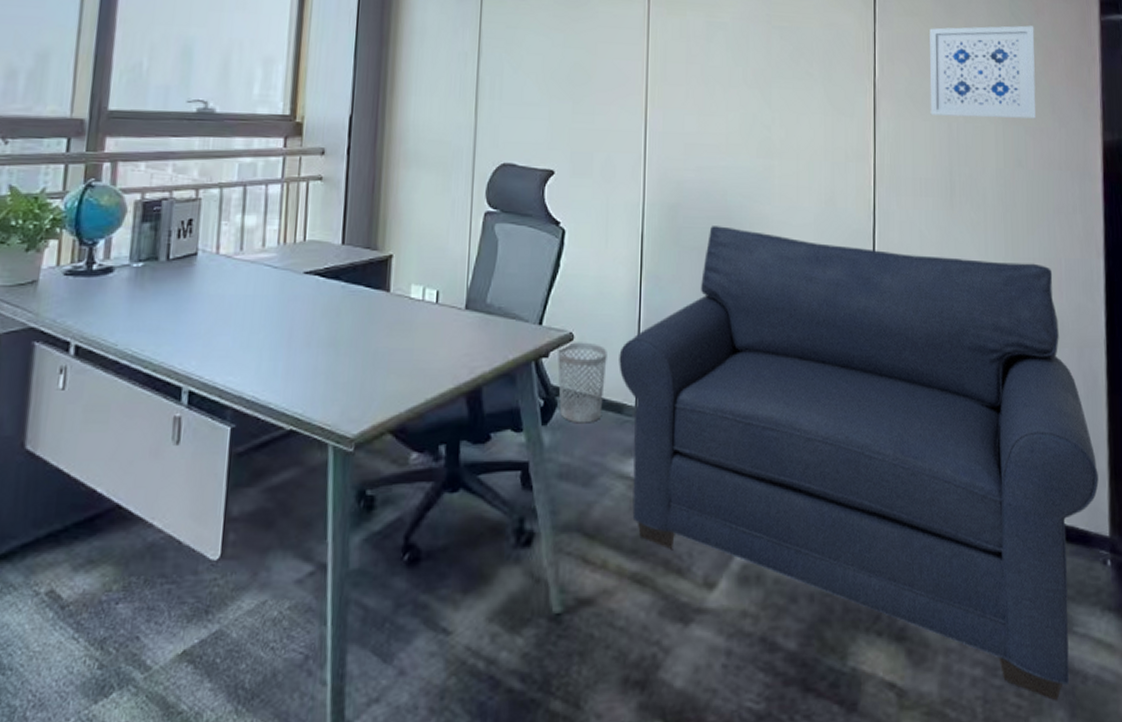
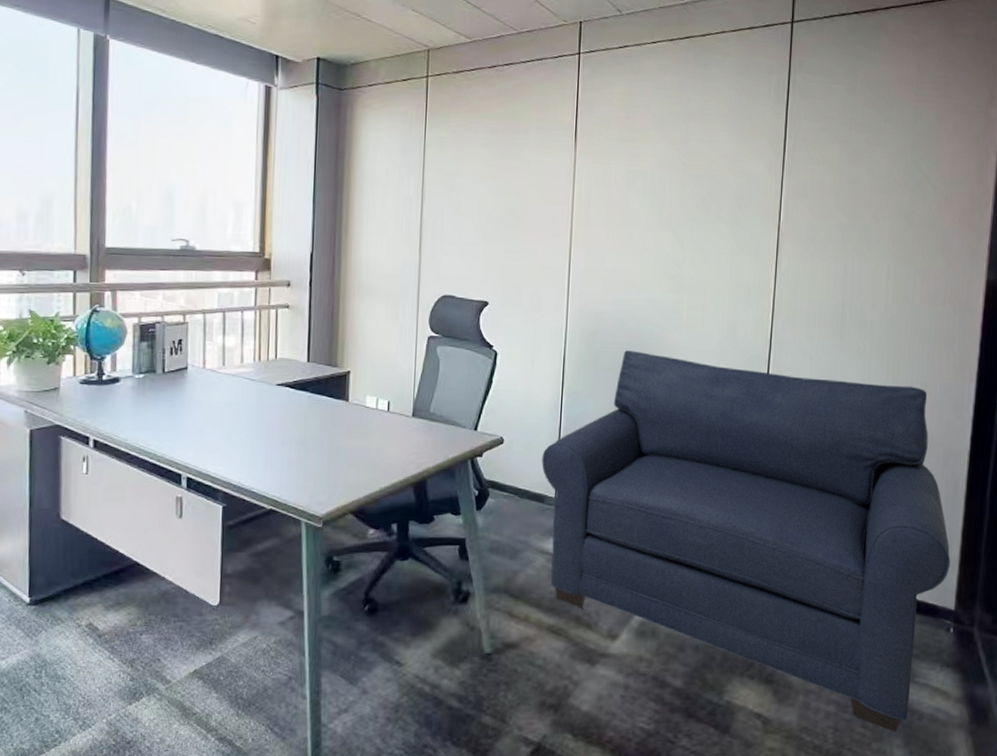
wastebasket: present [557,342,607,424] -> none [489,445,532,510]
wall art: present [929,25,1036,119] -> none [828,173,933,259]

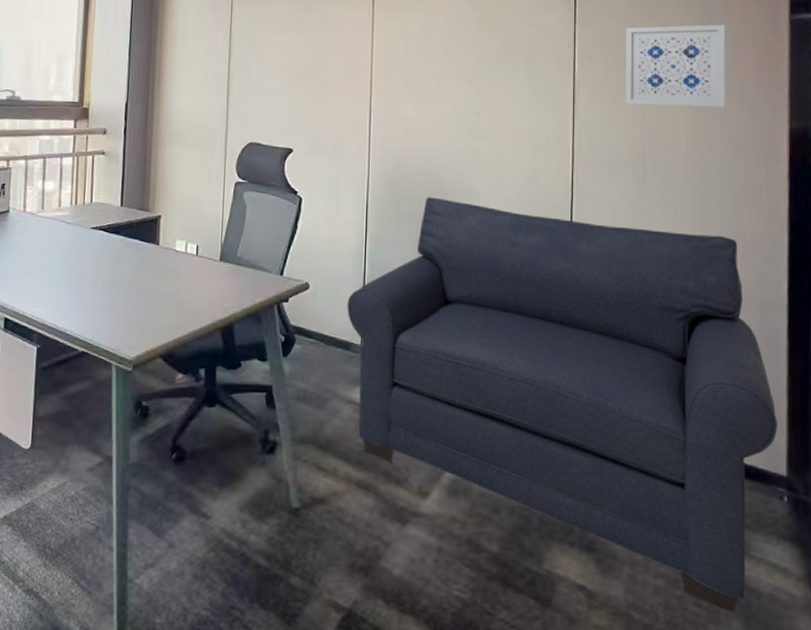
wall art: none [828,173,933,259] -> present [625,24,726,108]

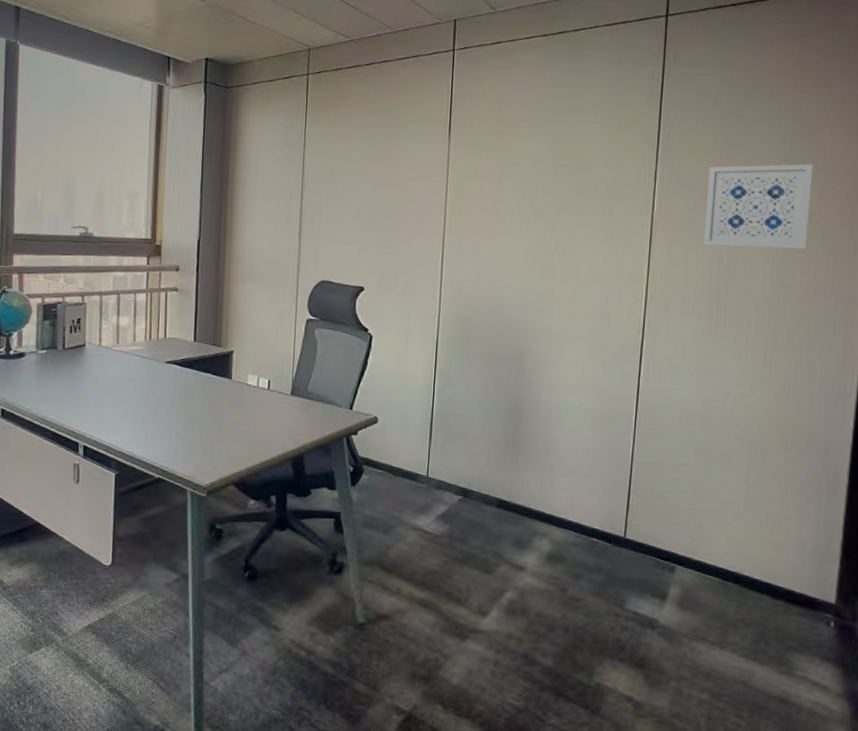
sofa: present [347,197,778,613] -> none [414,336,831,724]

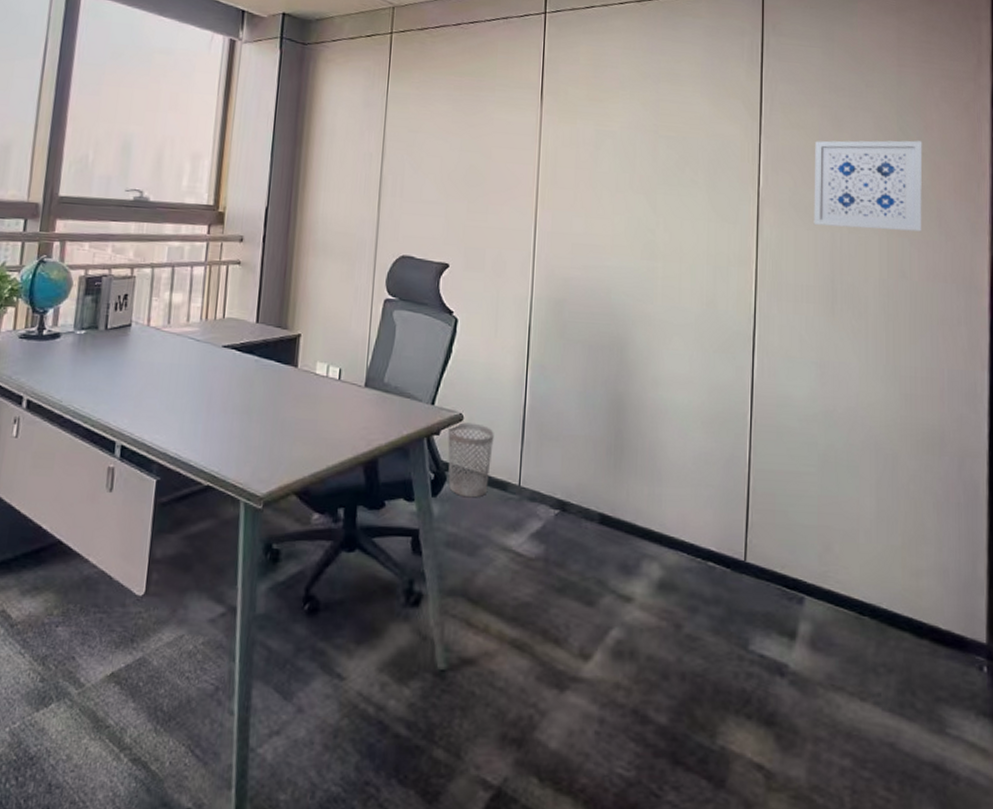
wastebasket: none [364,424,405,487] -> present [447,422,494,498]

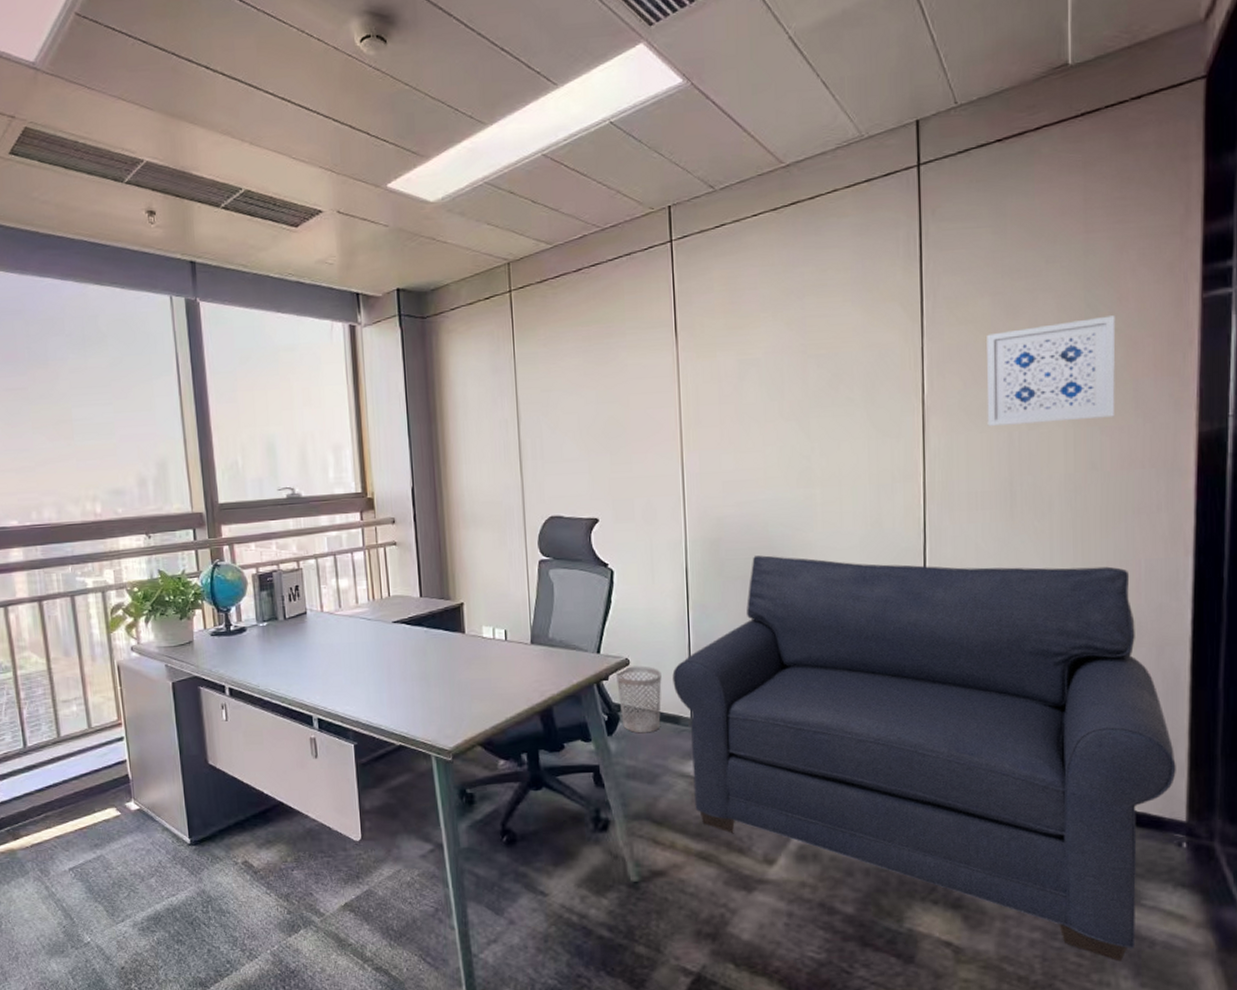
sofa: none [504,321,977,799] -> present [672,555,1176,962]

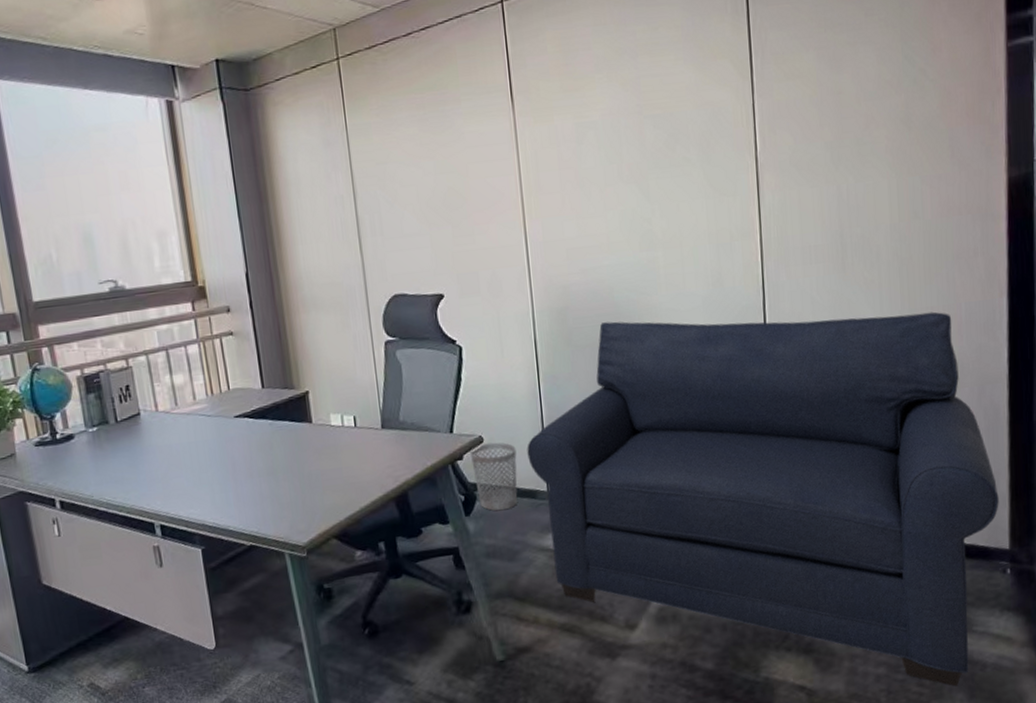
wall art: present [986,315,1116,426] -> none [813,66,933,180]

